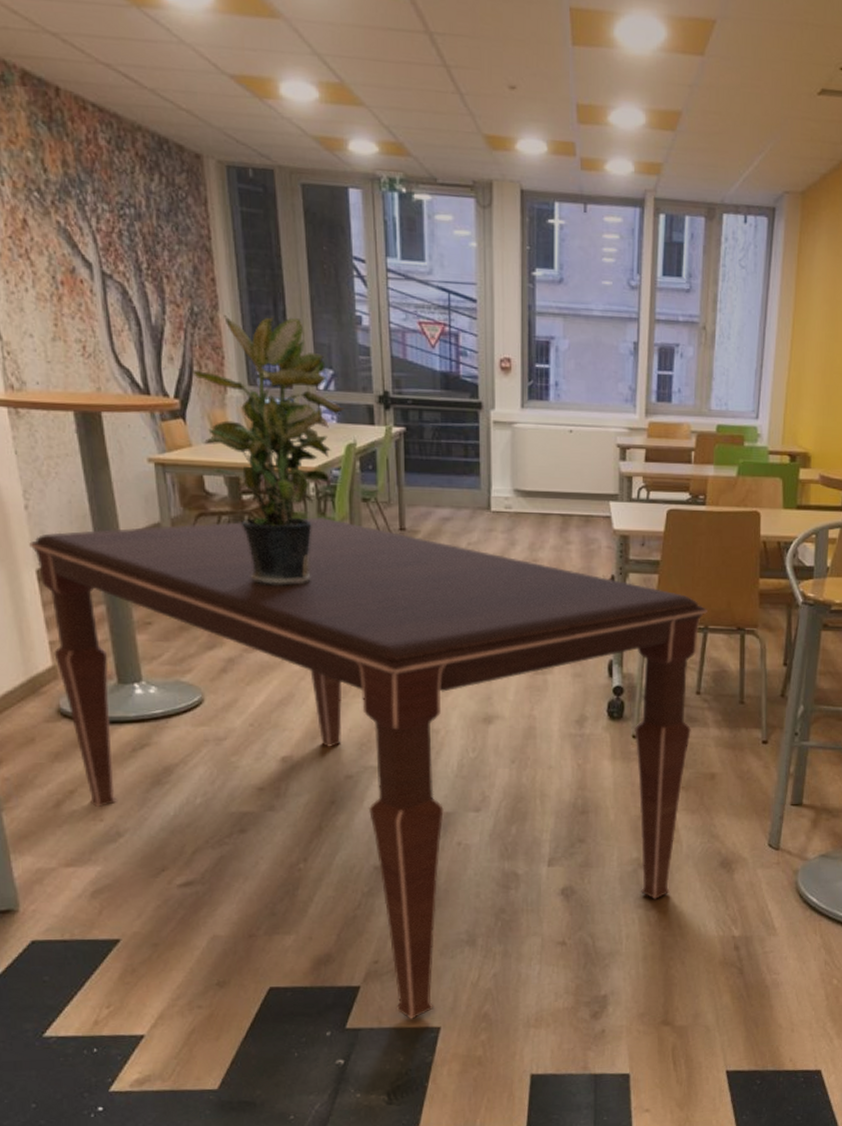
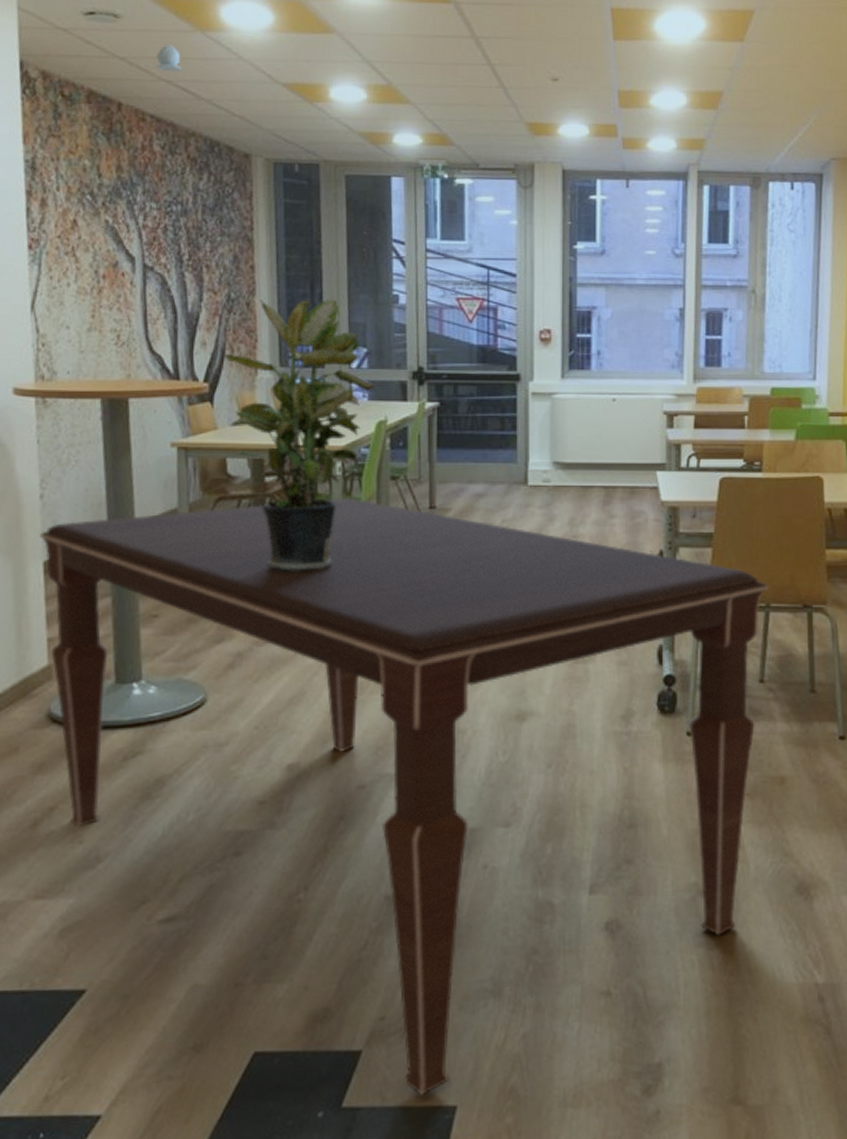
security camera: none [90,19,120,55] -> present [155,44,182,72]

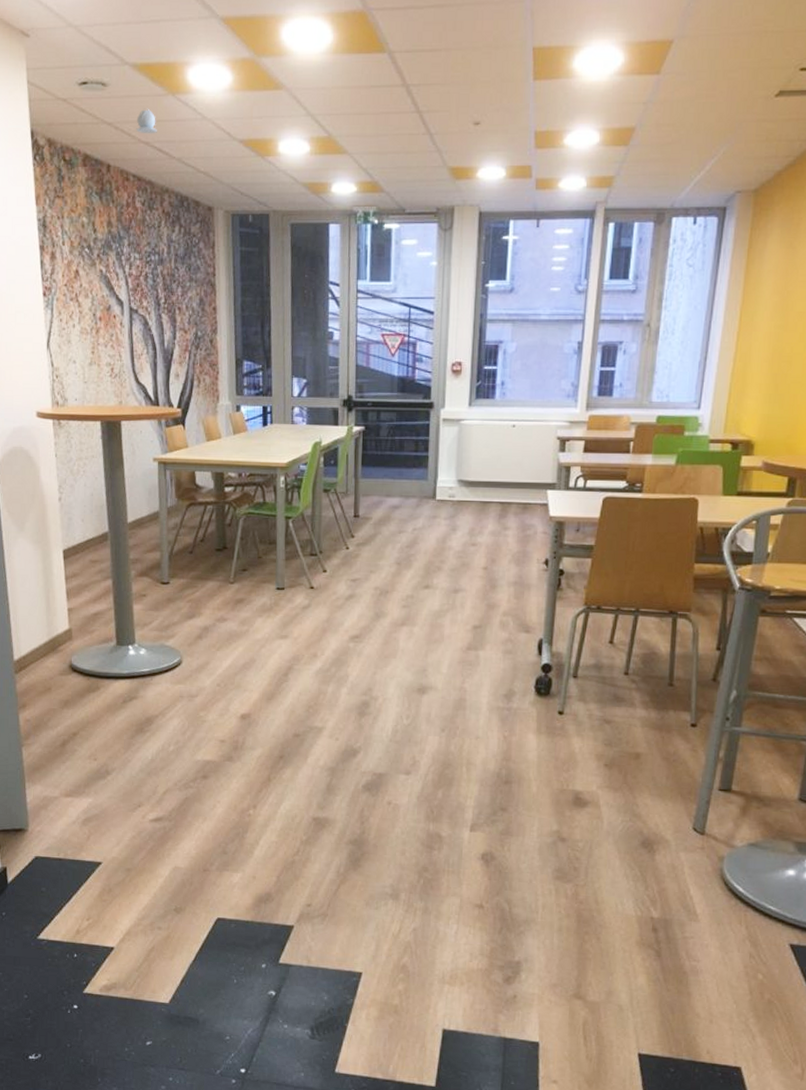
dining table: present [40,496,769,1097] -> none [60,505,640,963]
potted plant: present [224,299,376,573] -> none [193,336,313,566]

